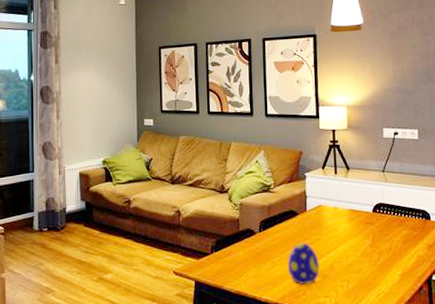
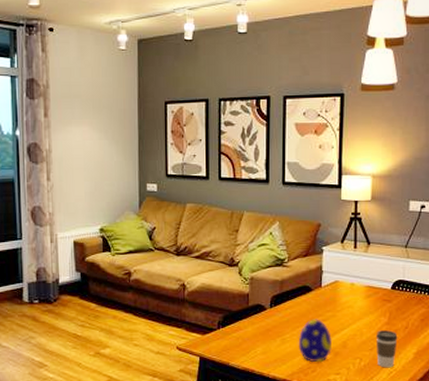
coffee cup: none [361,252,383,290] -> present [375,330,398,368]

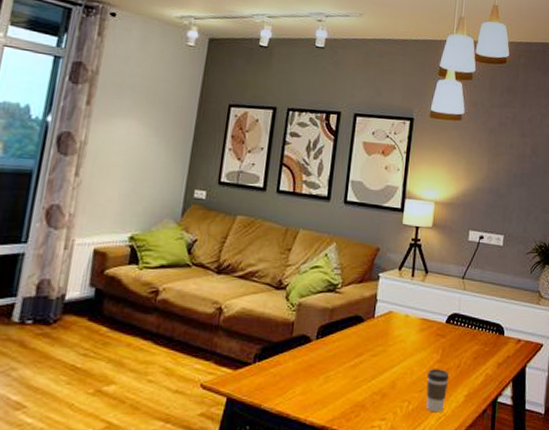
decorative egg: present [298,319,333,363] -> none [343,354,381,406]

